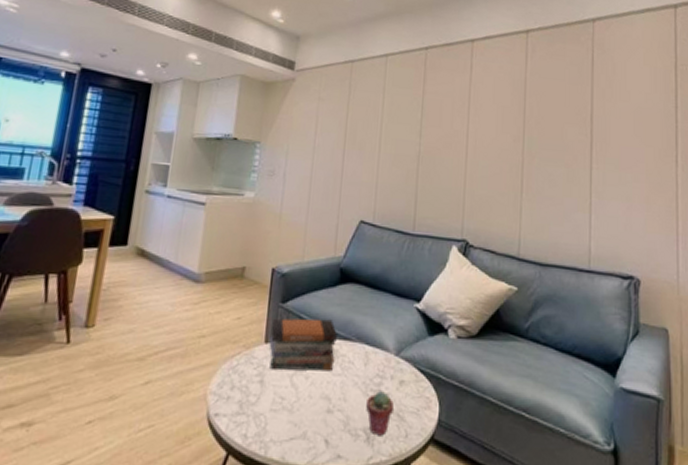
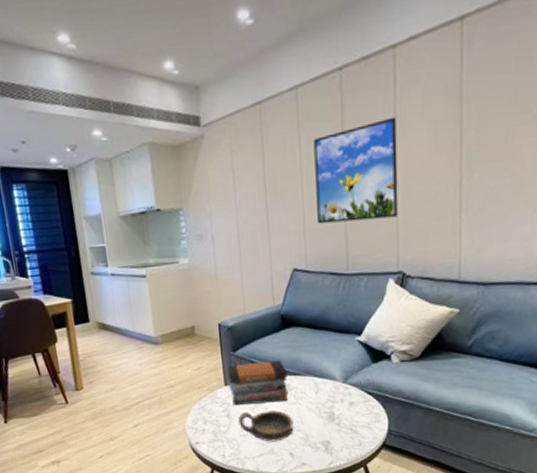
oil lamp: none [272,378,335,423] -> present [238,409,294,442]
potted succulent: present [366,391,394,436] -> none [322,412,346,447]
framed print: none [390,96,470,186] -> present [313,117,399,224]

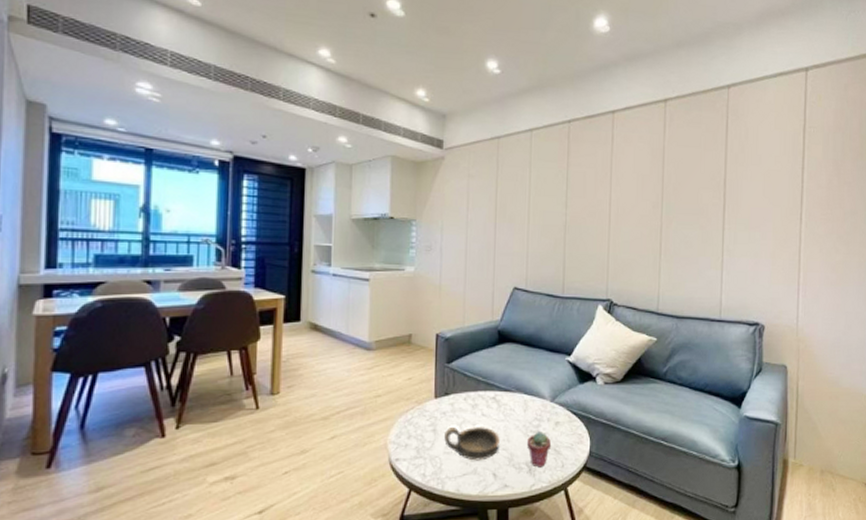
book stack: present [228,360,289,406] -> none [438,375,499,421]
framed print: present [313,117,399,224] -> none [540,167,612,251]
potted succulent: none [322,412,346,447] -> present [527,431,551,468]

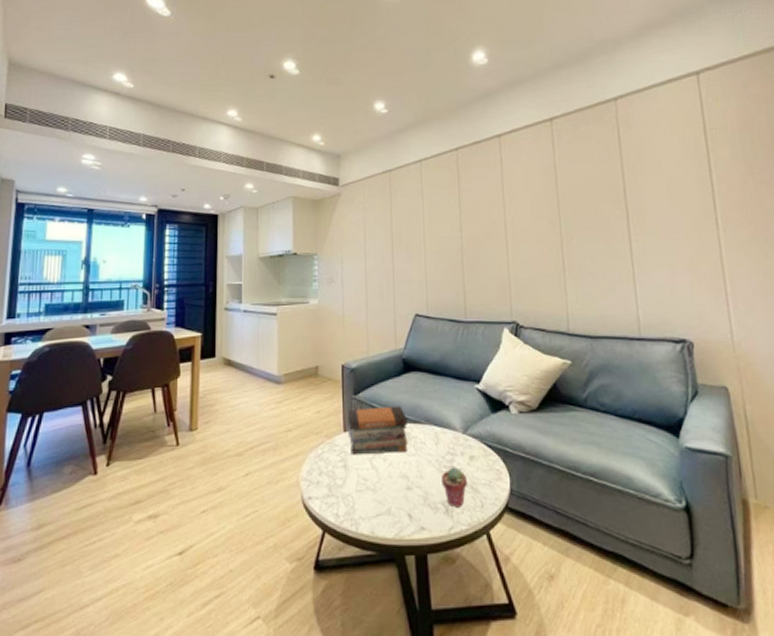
book stack: none [438,375,499,421] -> present [347,406,408,456]
oil lamp: present [444,426,500,461] -> none [355,461,413,500]

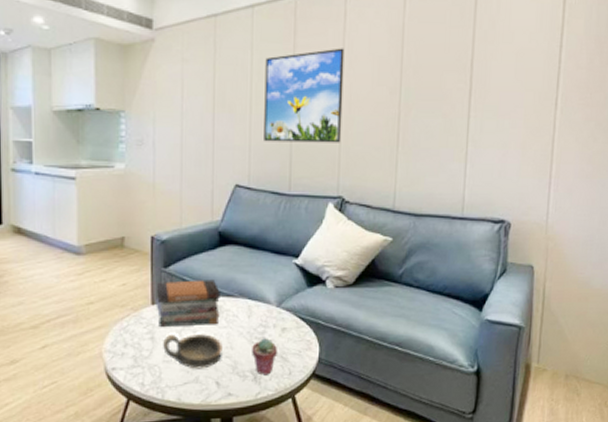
oil lamp: none [355,461,413,500] -> present [163,333,222,369]
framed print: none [434,188,510,274] -> present [264,48,345,143]

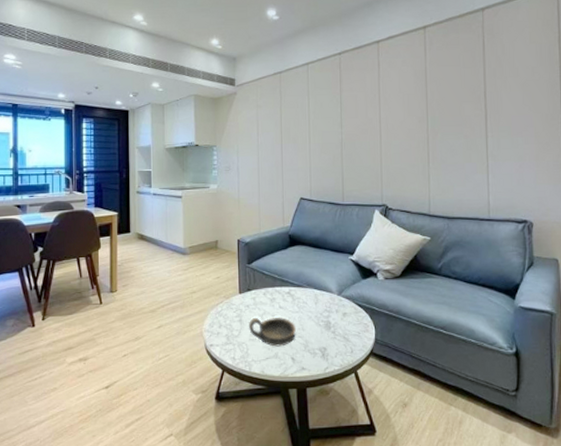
book stack: present [156,279,220,328] -> none [242,273,293,312]
potted succulent: present [252,338,277,375] -> none [319,321,340,353]
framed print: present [264,48,345,143] -> none [319,90,382,164]

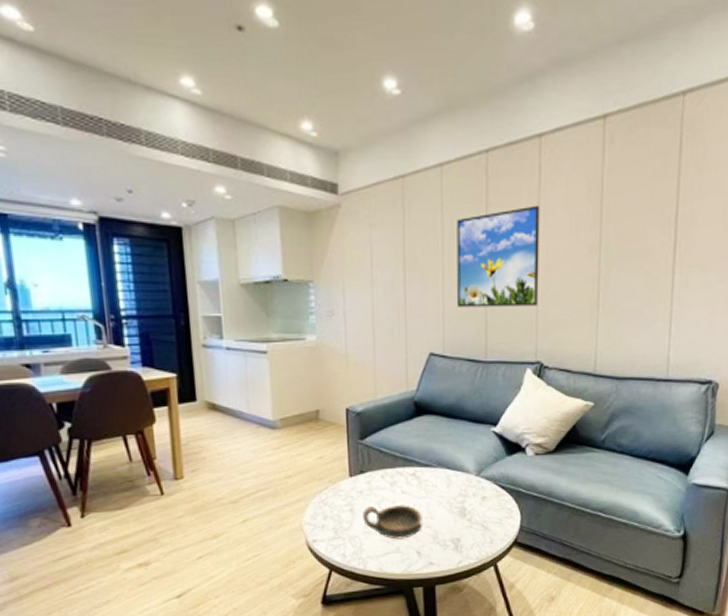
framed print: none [319,90,382,164] -> present [457,205,540,308]

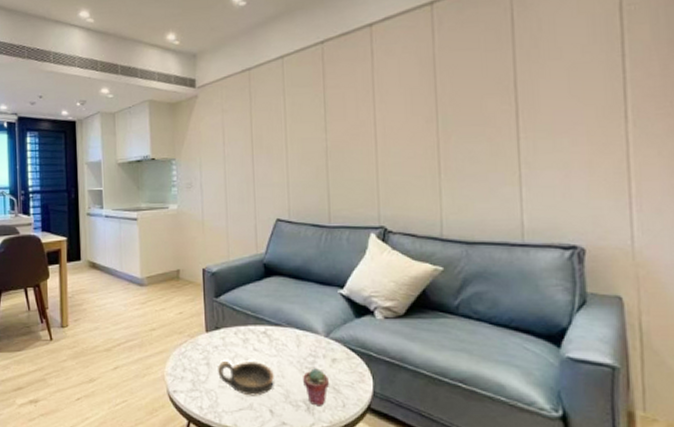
potted succulent: none [452,507,477,544] -> present [303,368,329,406]
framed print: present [457,205,540,308] -> none [297,84,379,178]

